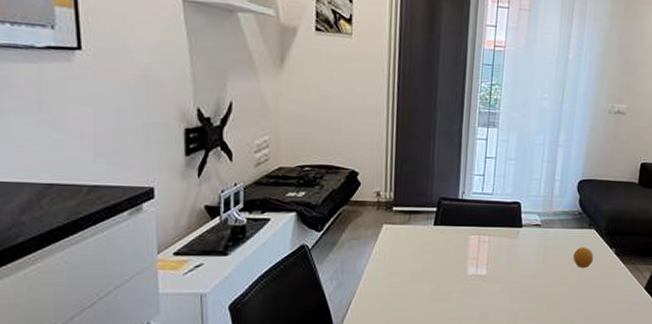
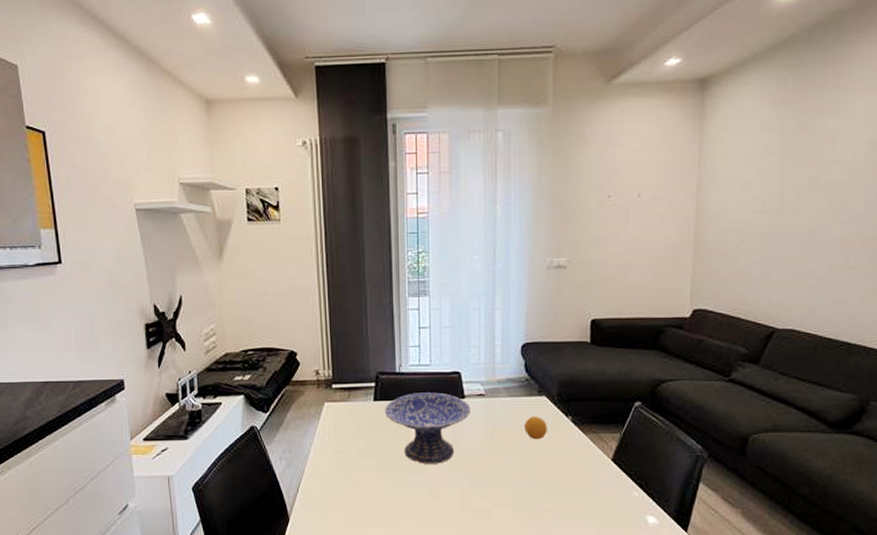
decorative bowl: none [443,219,526,288] -> present [384,392,470,464]

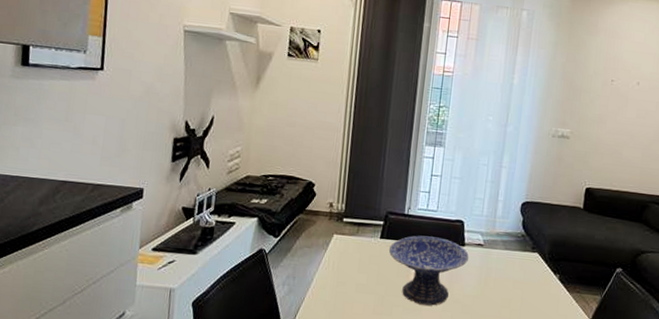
fruit: present [524,417,548,440] -> none [515,271,537,293]

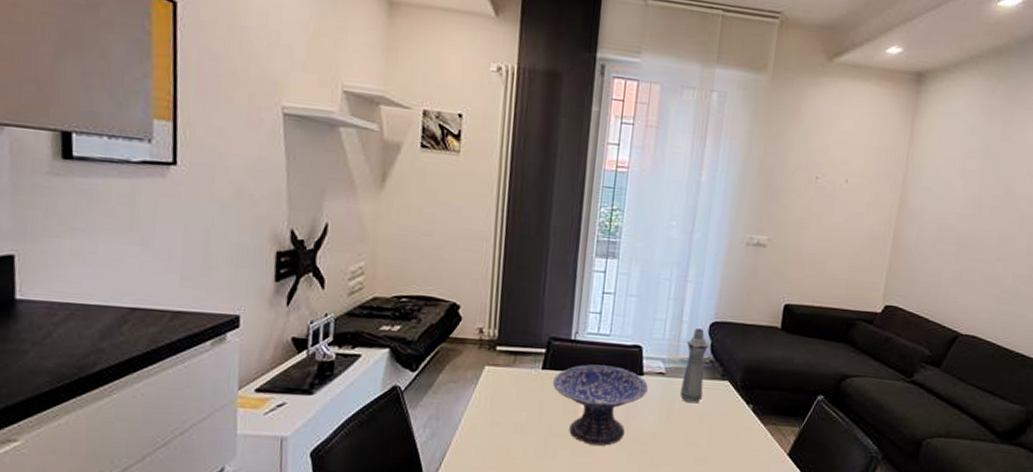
bottle: none [496,207,521,272] -> present [679,328,709,403]

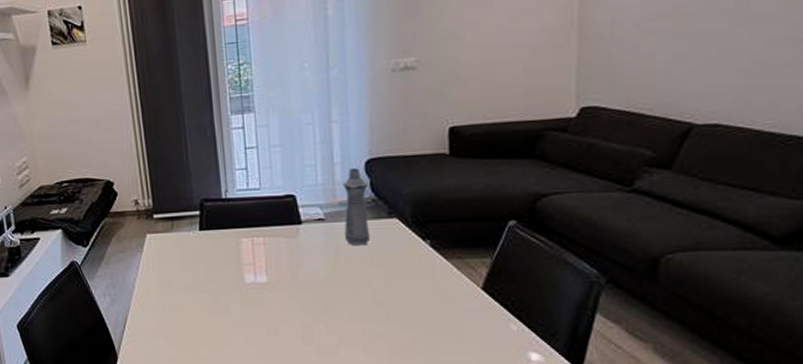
decorative bowl: present [552,364,648,446] -> none [211,218,309,297]

